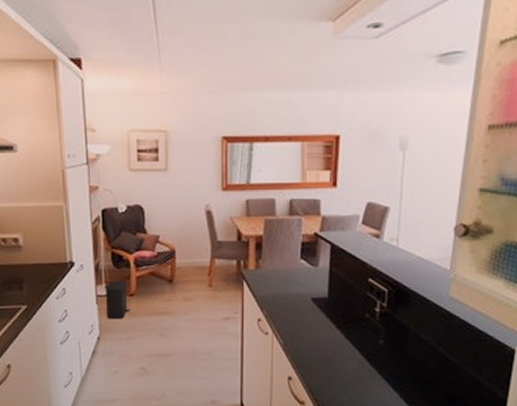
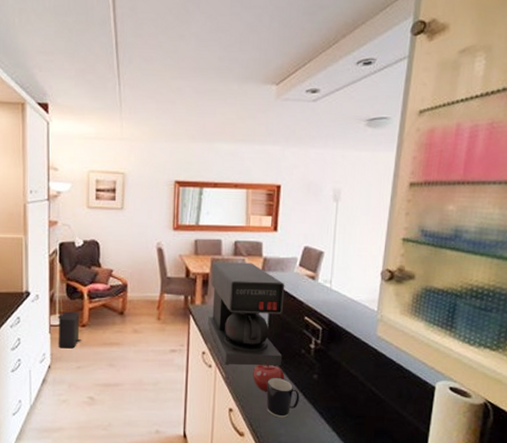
coffee maker: none [263,222,346,332] -> present [208,262,285,366]
fruit: none [313,327,347,359] -> present [253,361,284,392]
mug: none [328,343,364,385] -> present [266,377,300,418]

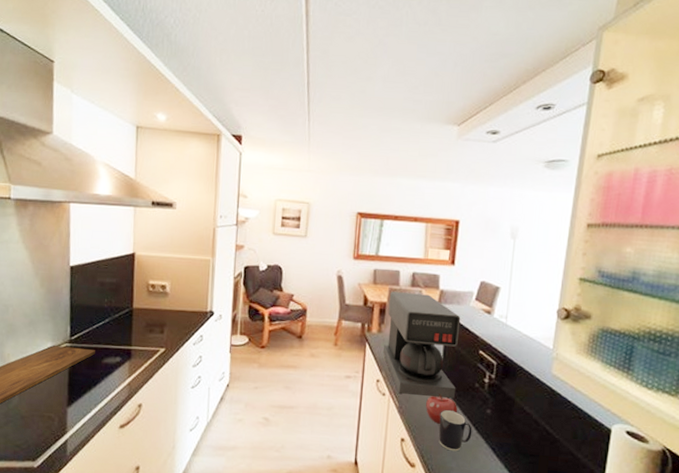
pedal bin: present [58,311,82,349] -> none [238,332,261,369]

